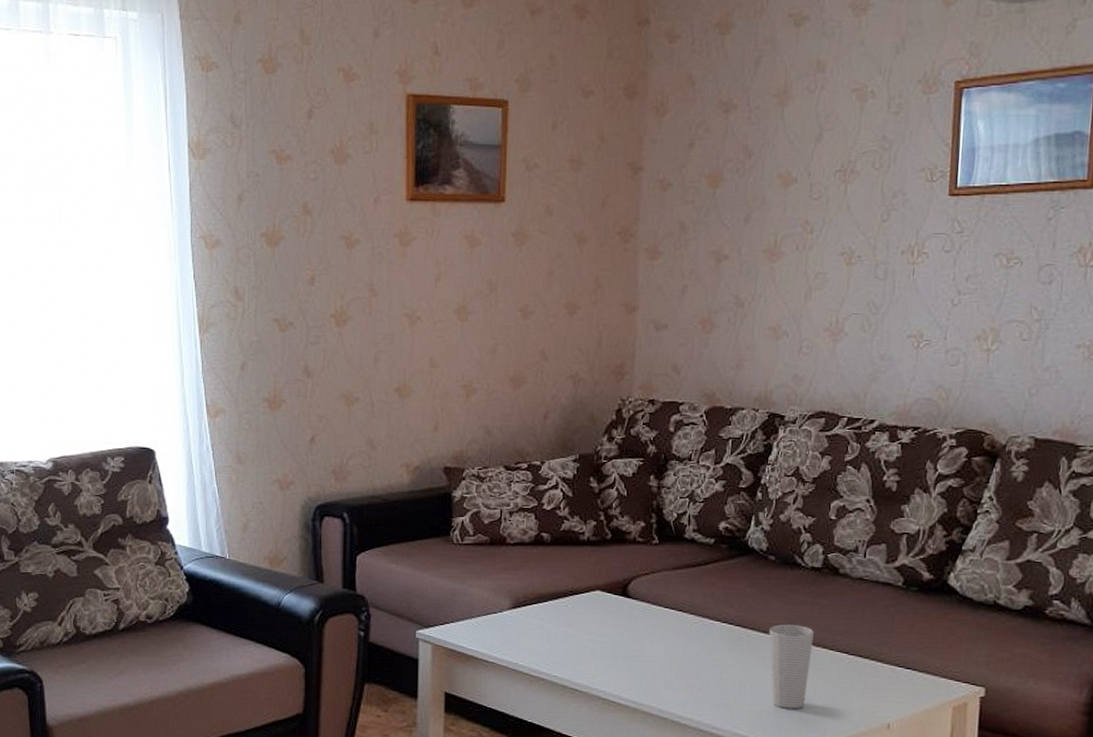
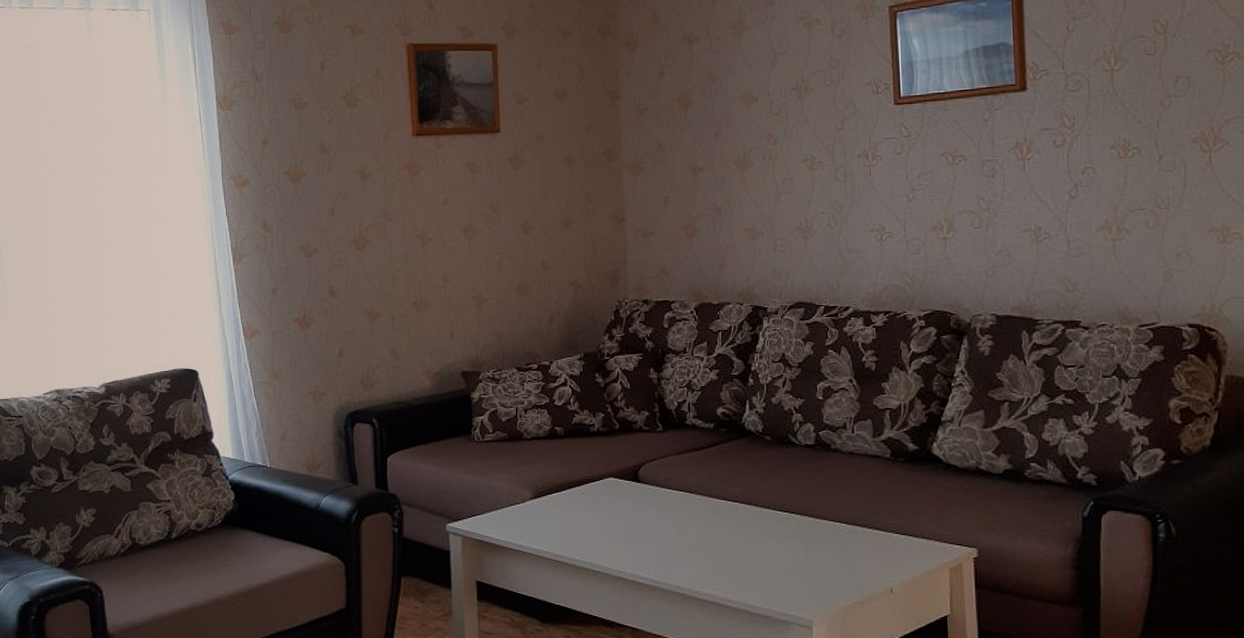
cup: present [769,624,815,709] -> none [772,499,814,579]

